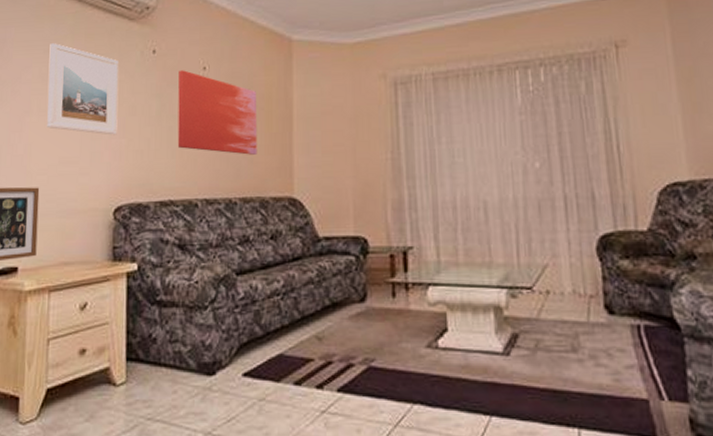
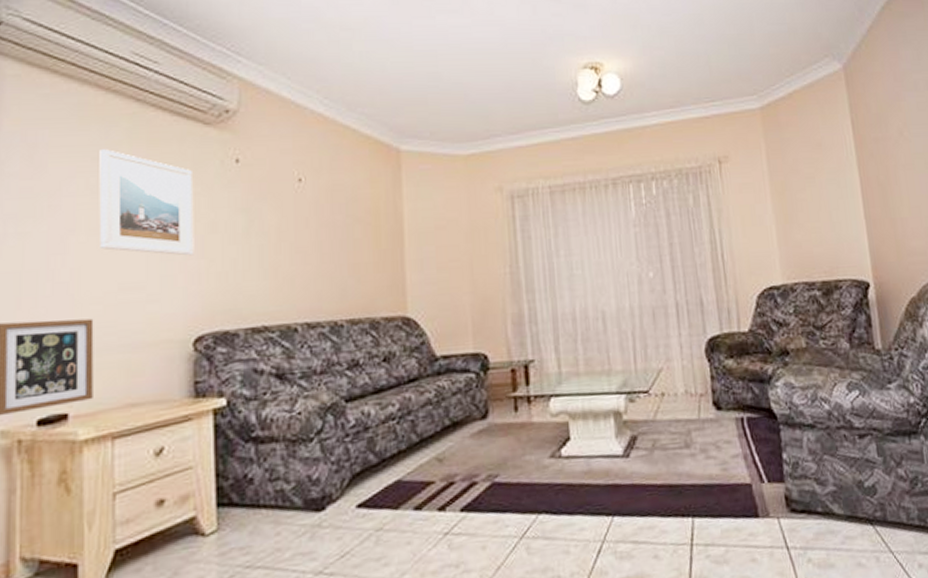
wall art: present [177,70,257,155] -> none [269,182,365,274]

